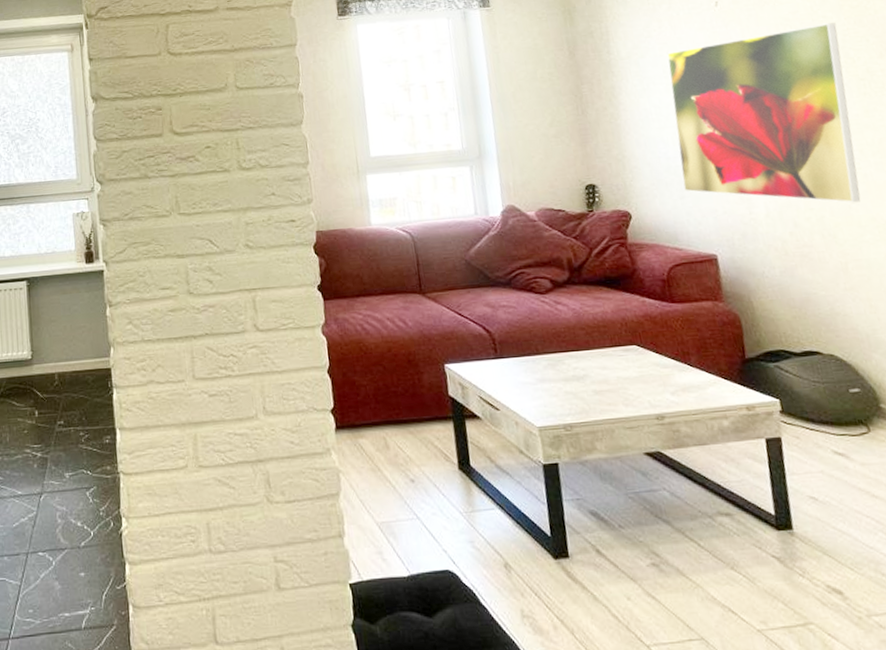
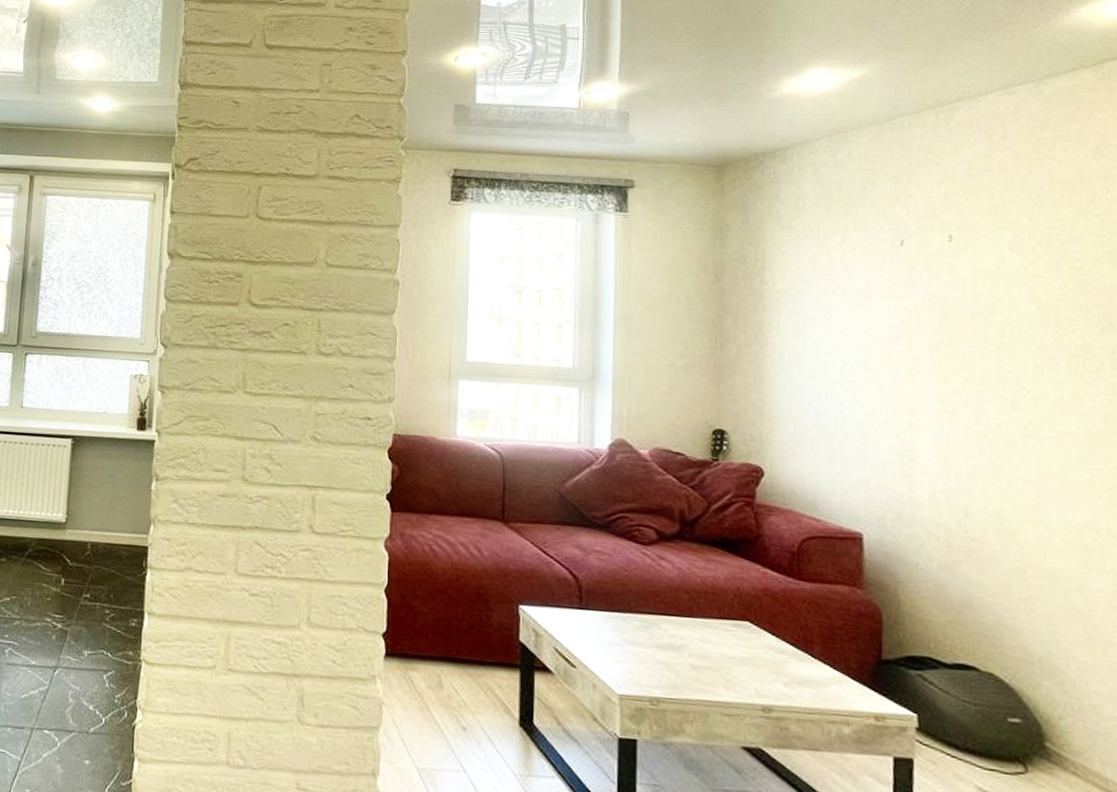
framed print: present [667,22,861,203] -> none [831,283,1054,500]

